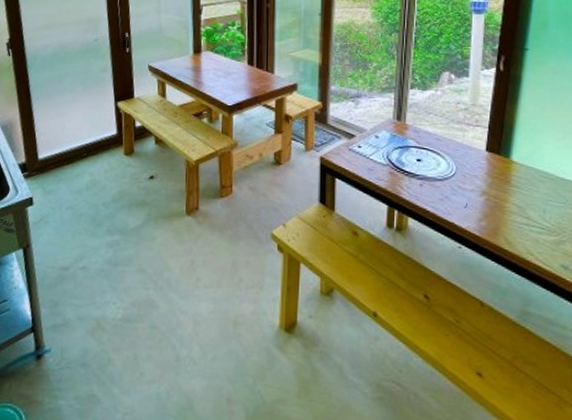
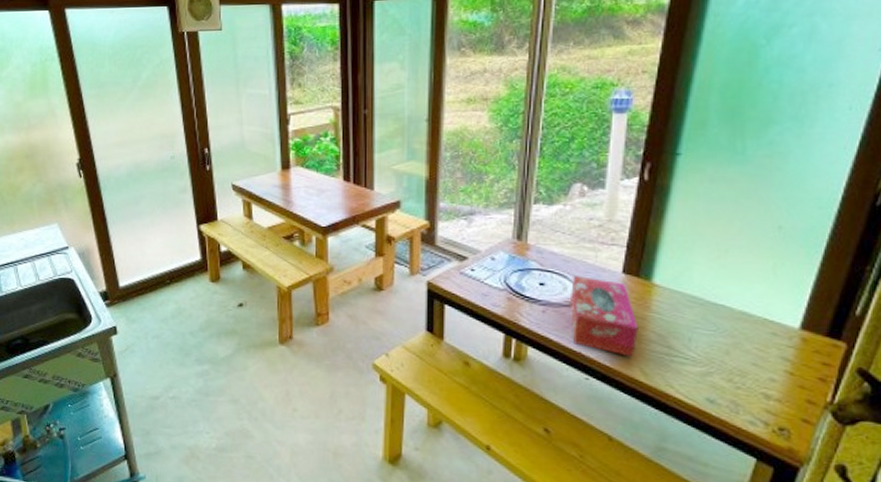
tissue box: none [444,153,501,227] -> present [571,276,639,357]

